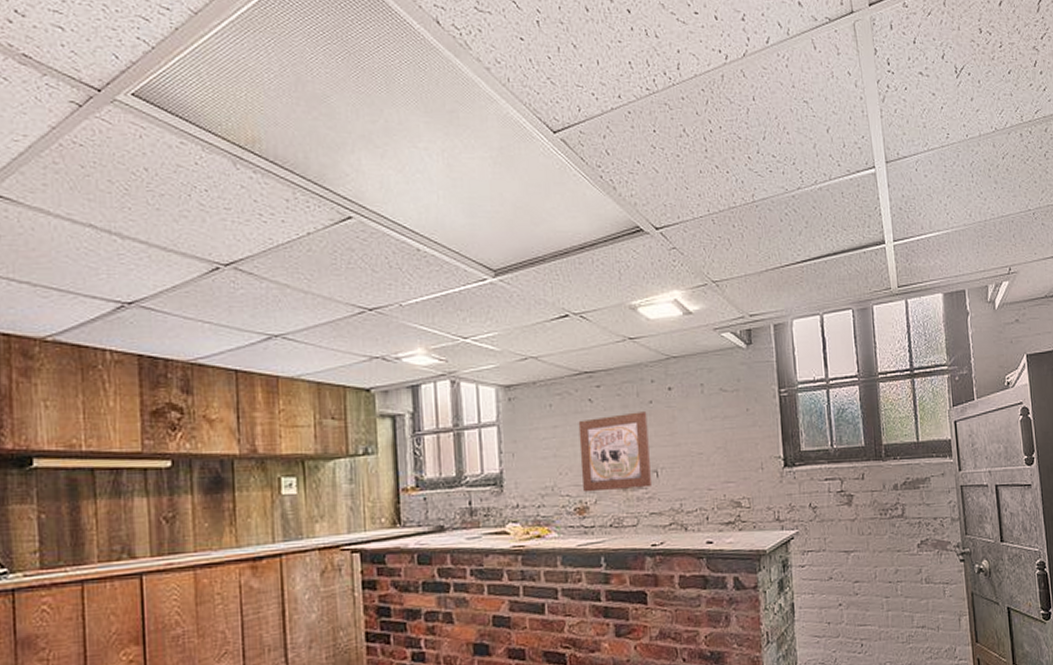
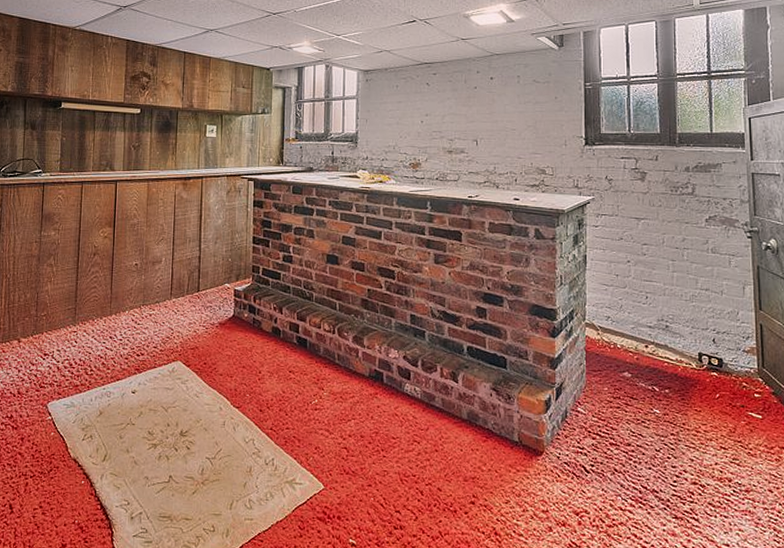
wall art: present [578,412,653,493] -> none [417,94,473,153]

